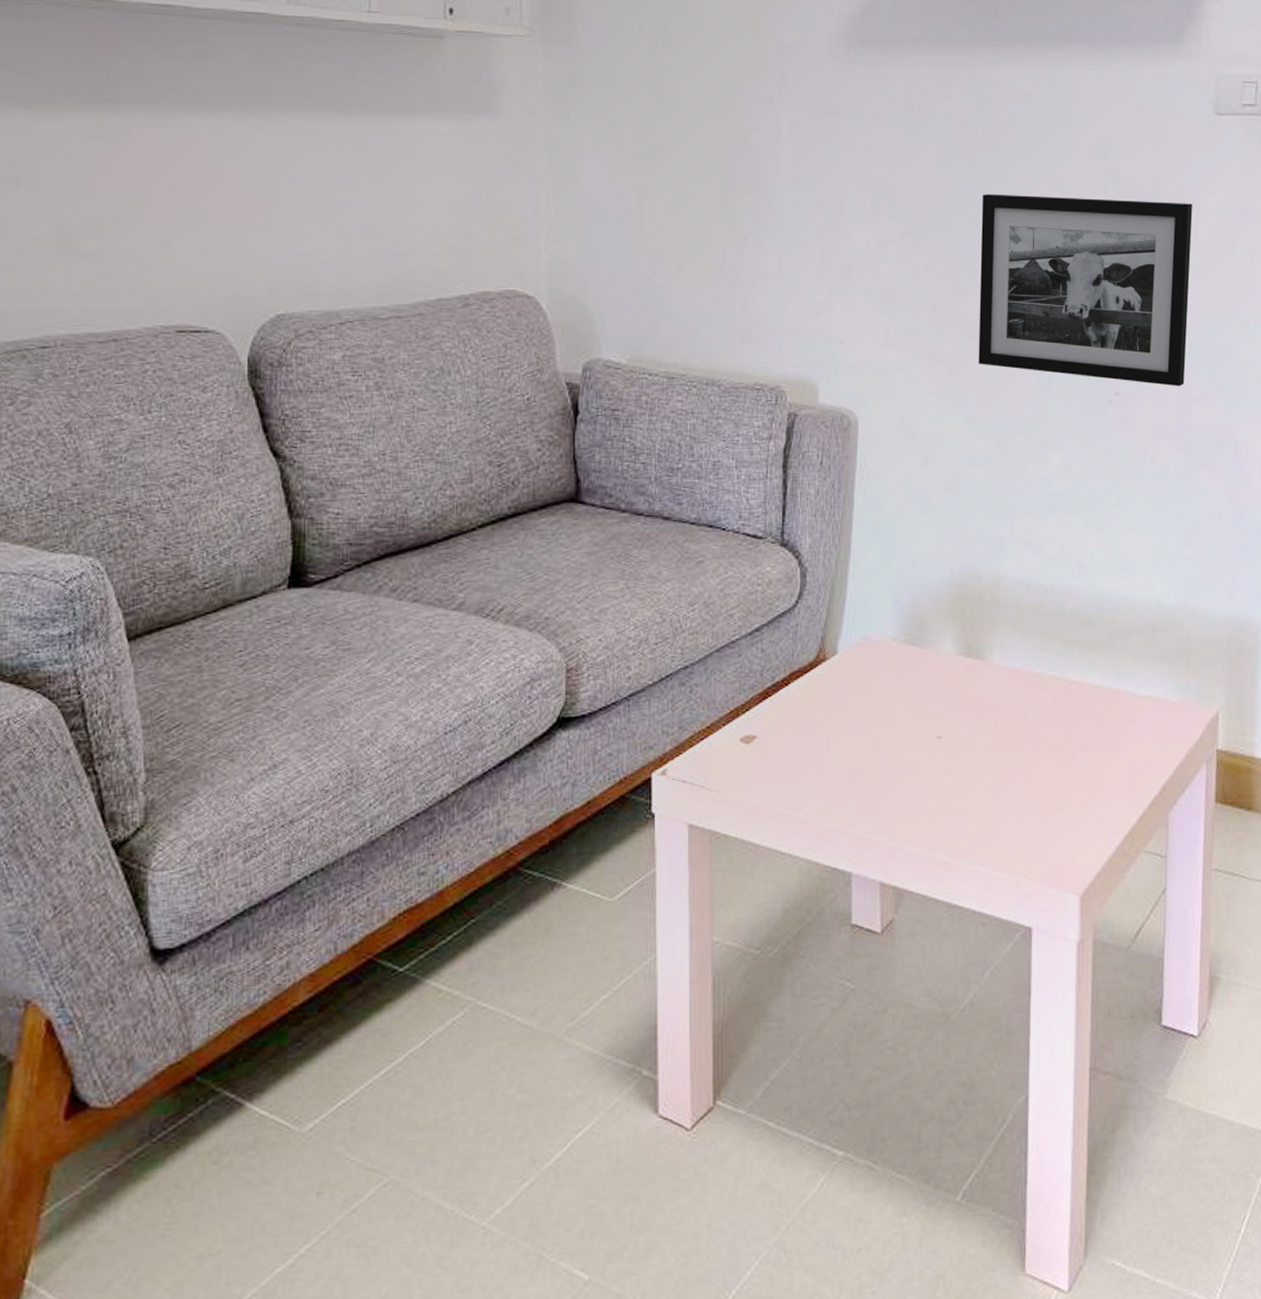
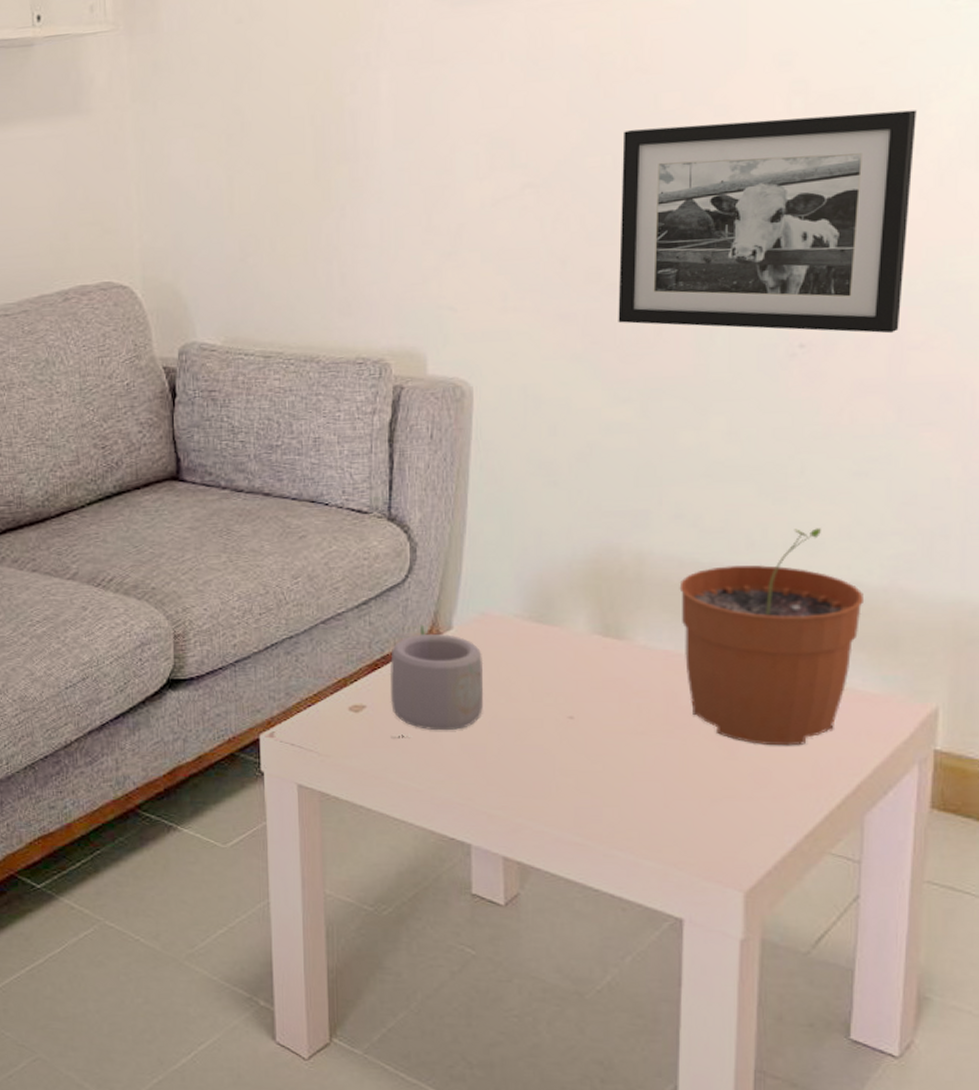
mug: none [779,650,865,769] -> present [389,624,484,738]
plant pot: none [1027,554,1164,754] -> present [679,528,863,746]

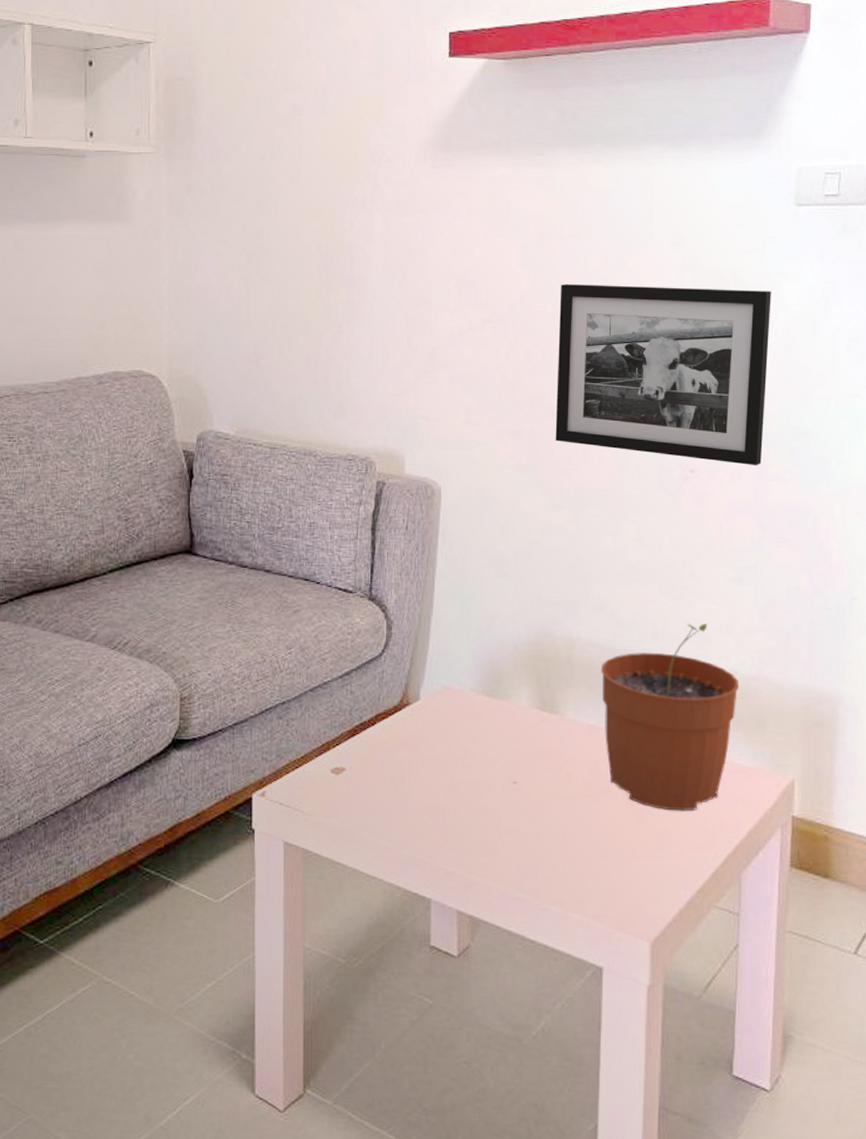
mug: present [389,624,484,738] -> none [365,695,445,799]

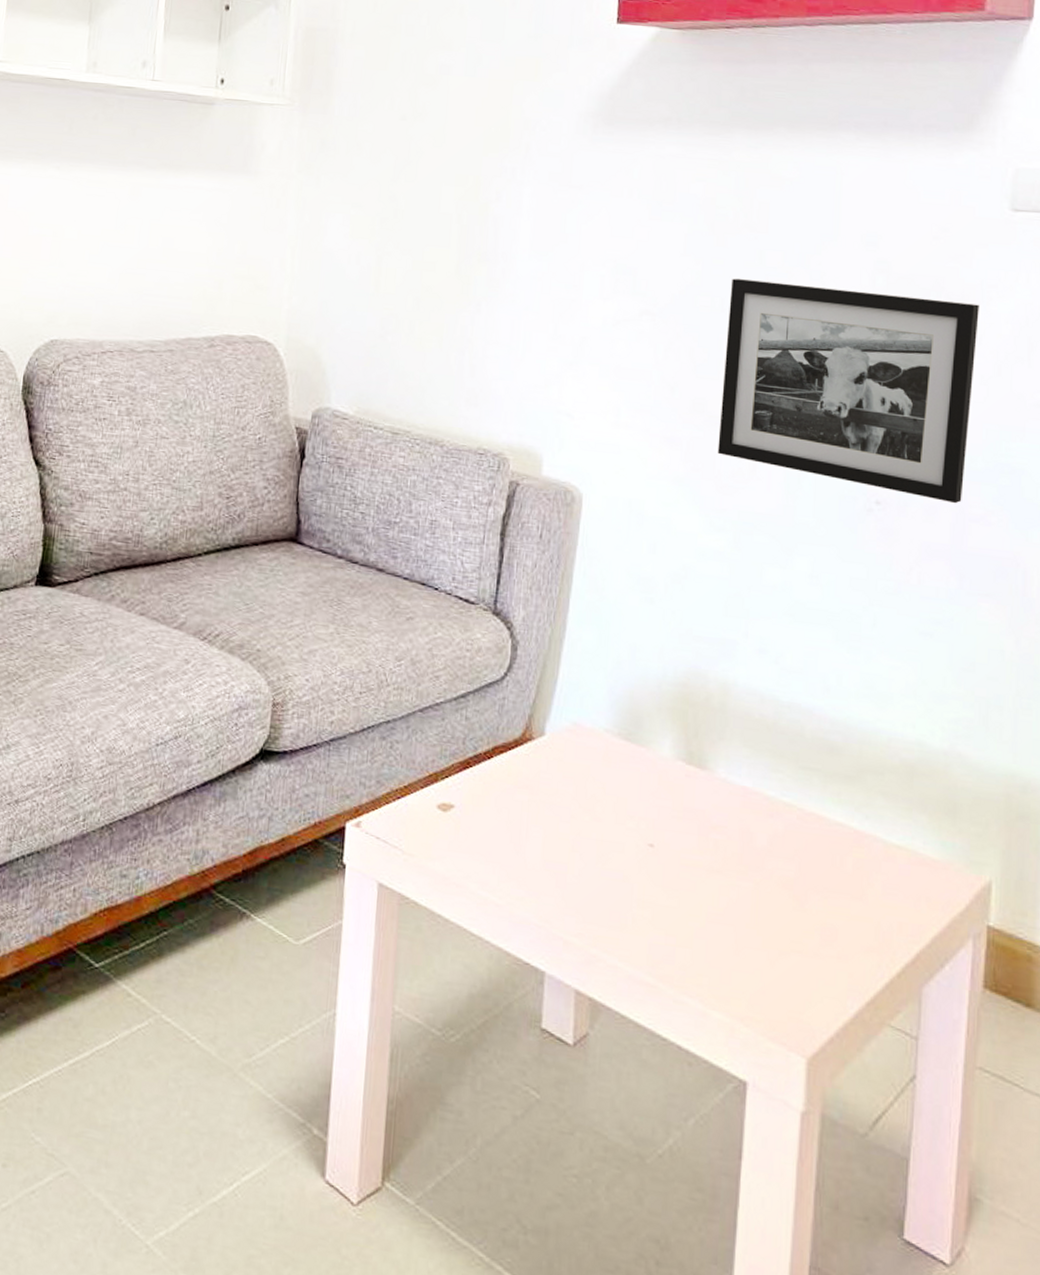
plant pot: present [601,623,739,811] -> none [759,679,926,904]

